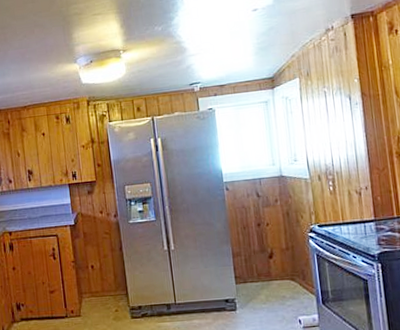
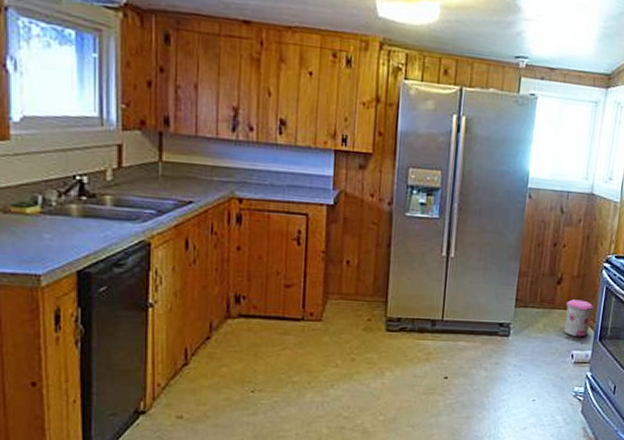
trash can: none [282,269,310,304] -> present [564,299,594,338]

